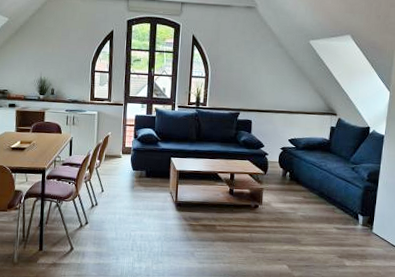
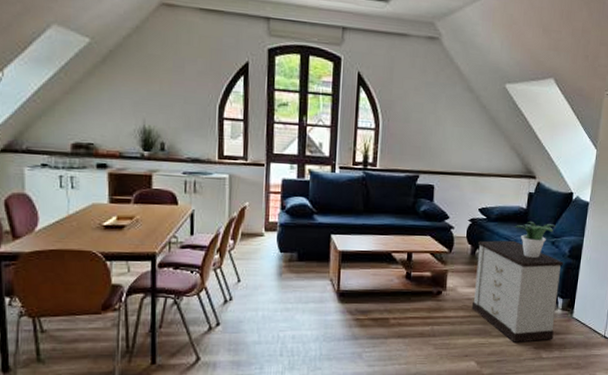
nightstand: none [283,165,363,252] -> present [471,240,563,342]
potted plant: none [319,150,357,181] -> present [514,222,558,258]

